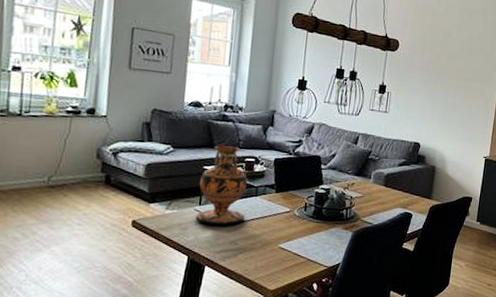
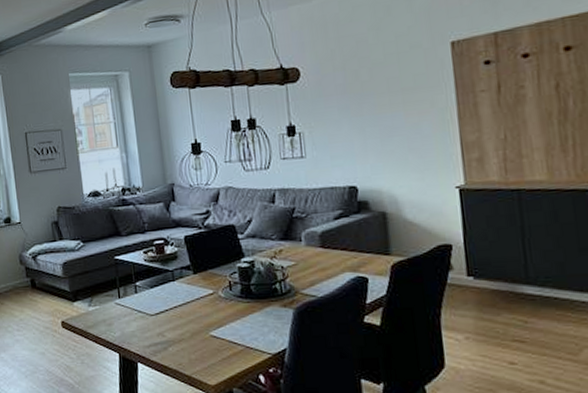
vase: present [195,143,248,225] -> none [113,229,166,317]

